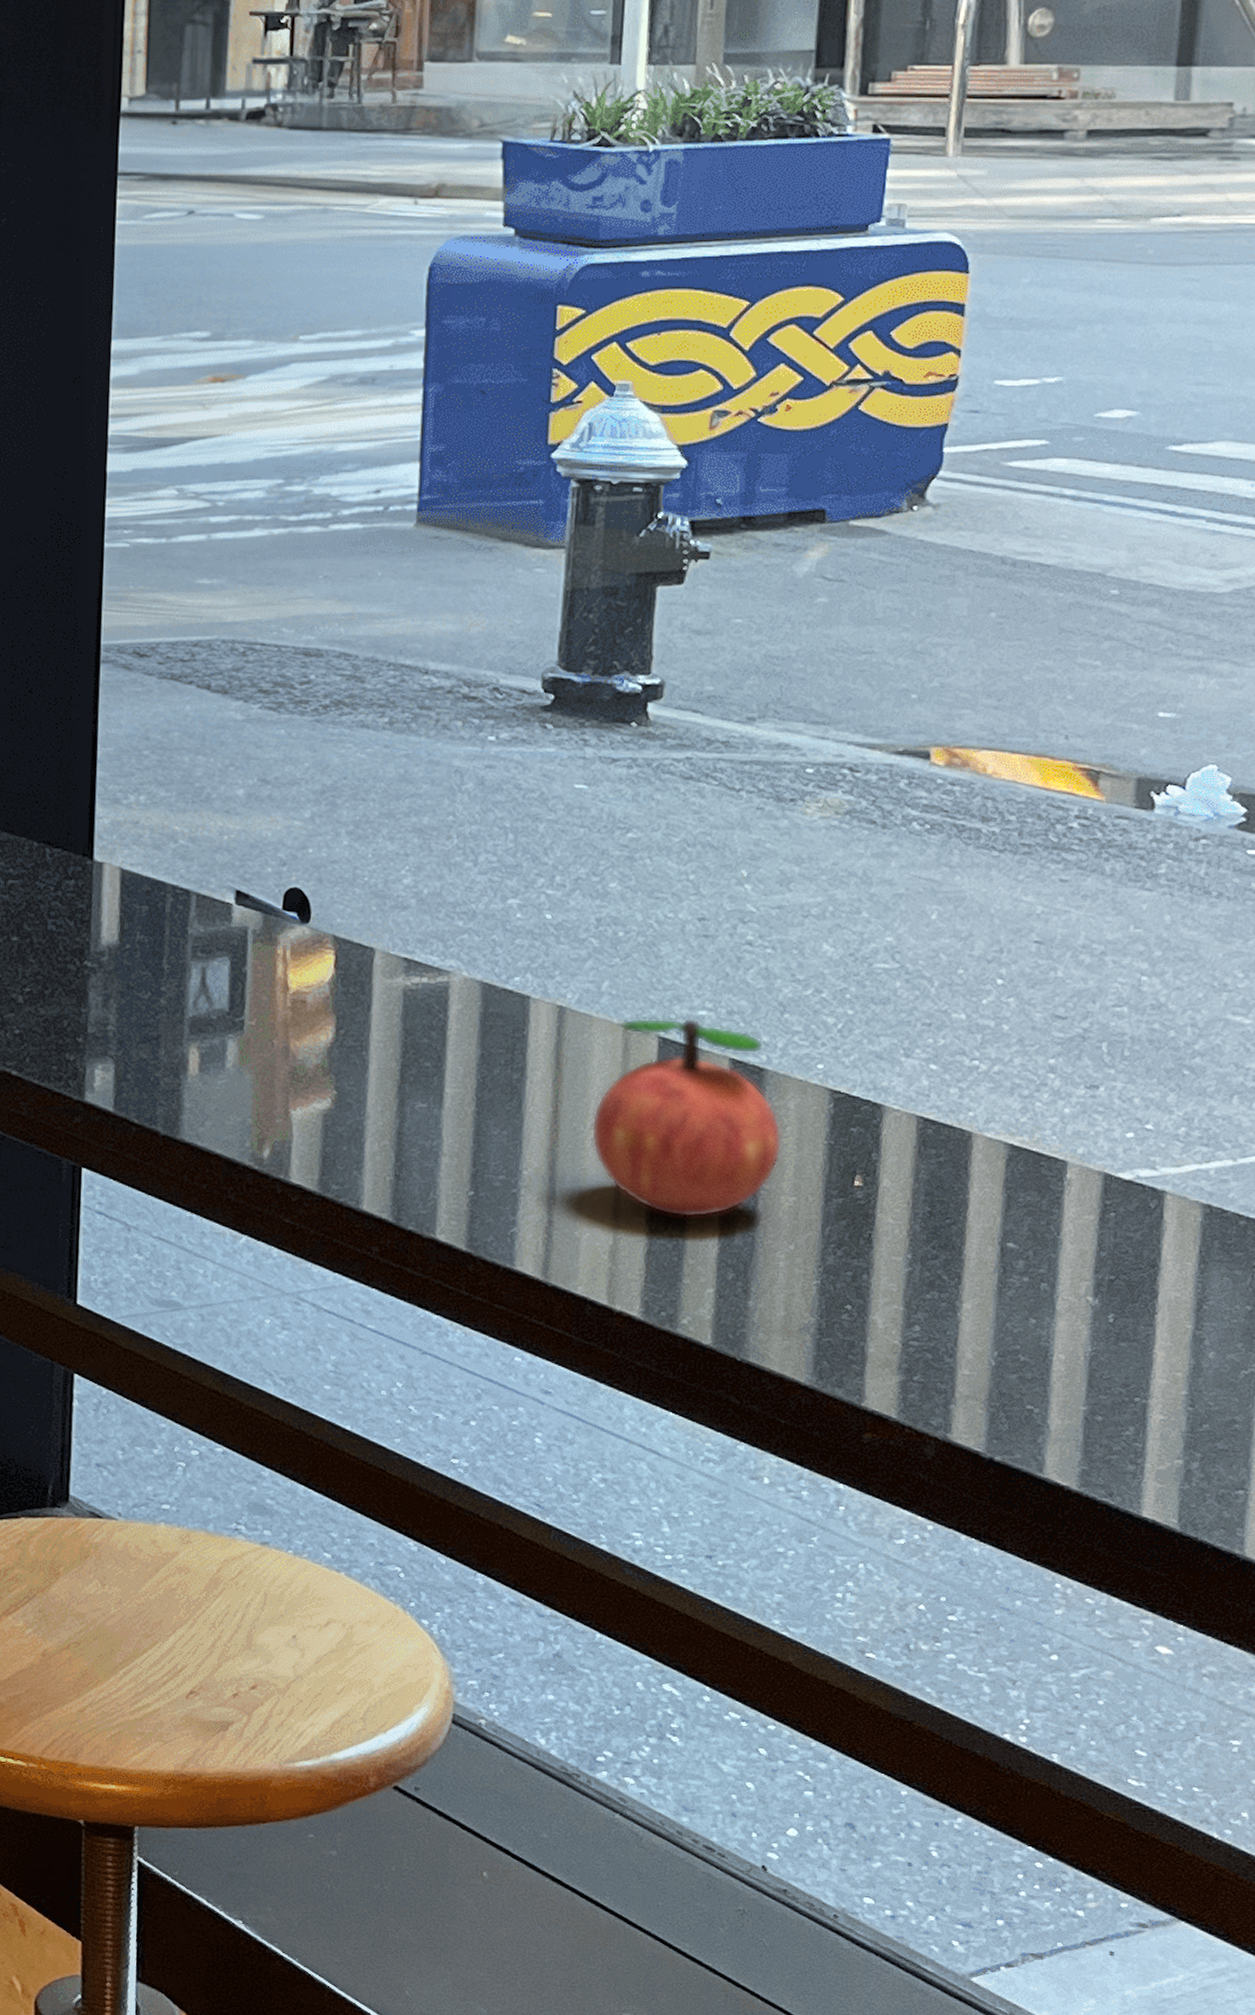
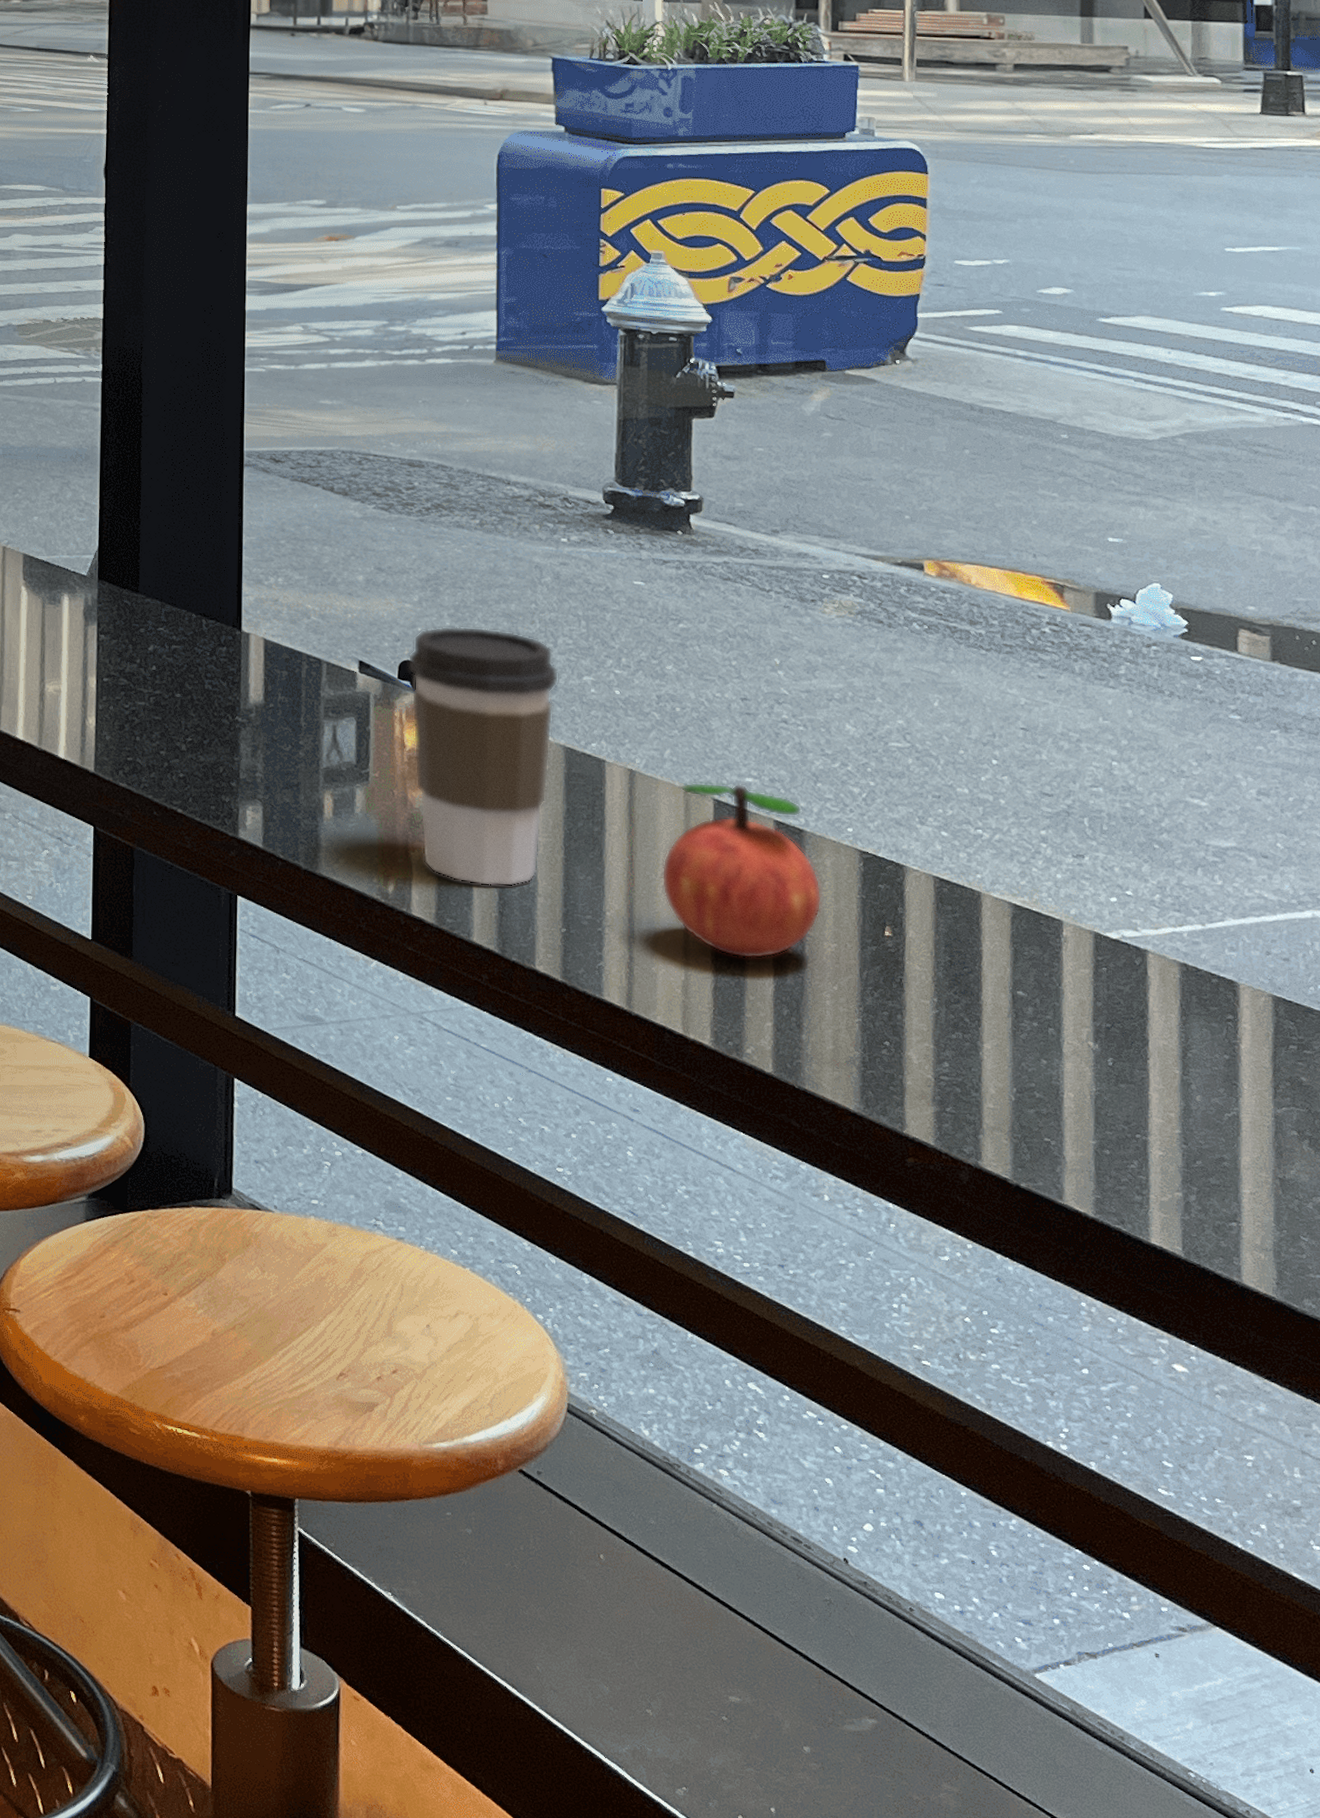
coffee cup: none [294,845,479,1147] -> present [407,626,559,887]

